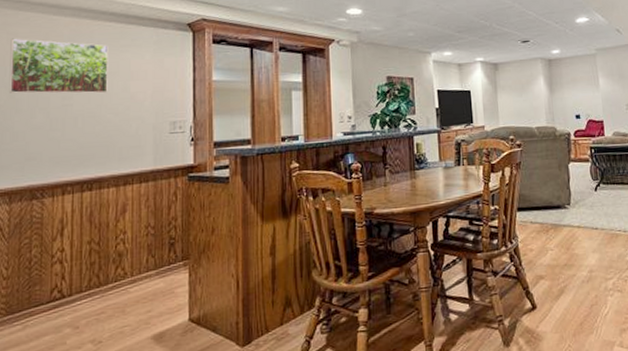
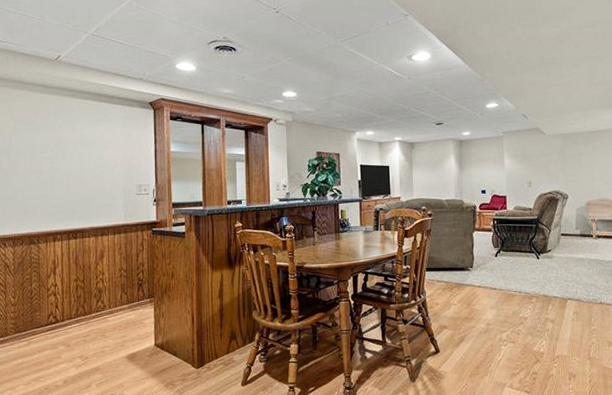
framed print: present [8,38,109,94] -> none [8,112,86,160]

